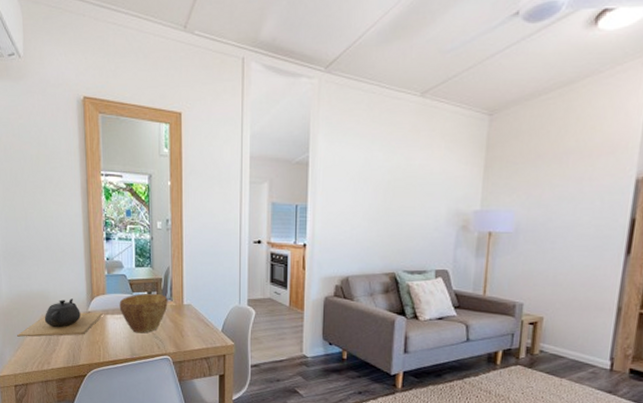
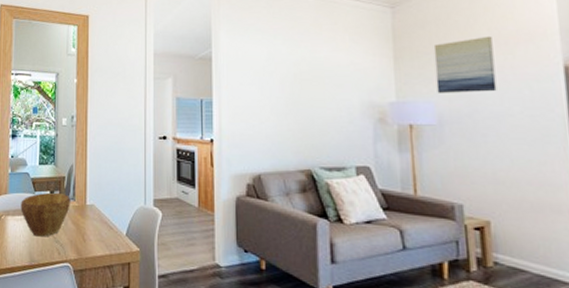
wall art: none [518,147,578,203] -> present [433,35,497,93]

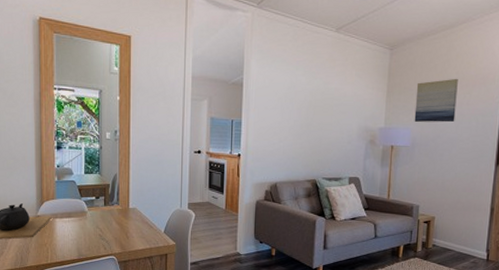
bowl: present [20,192,70,237] -> none [68,198,115,236]

